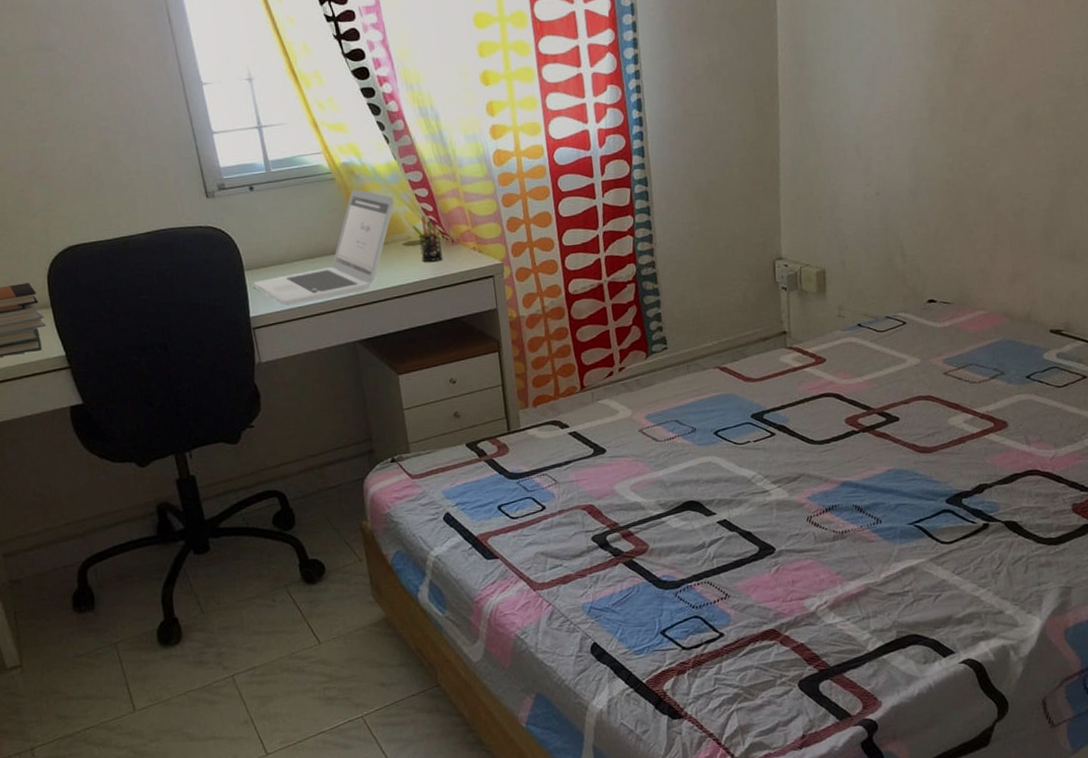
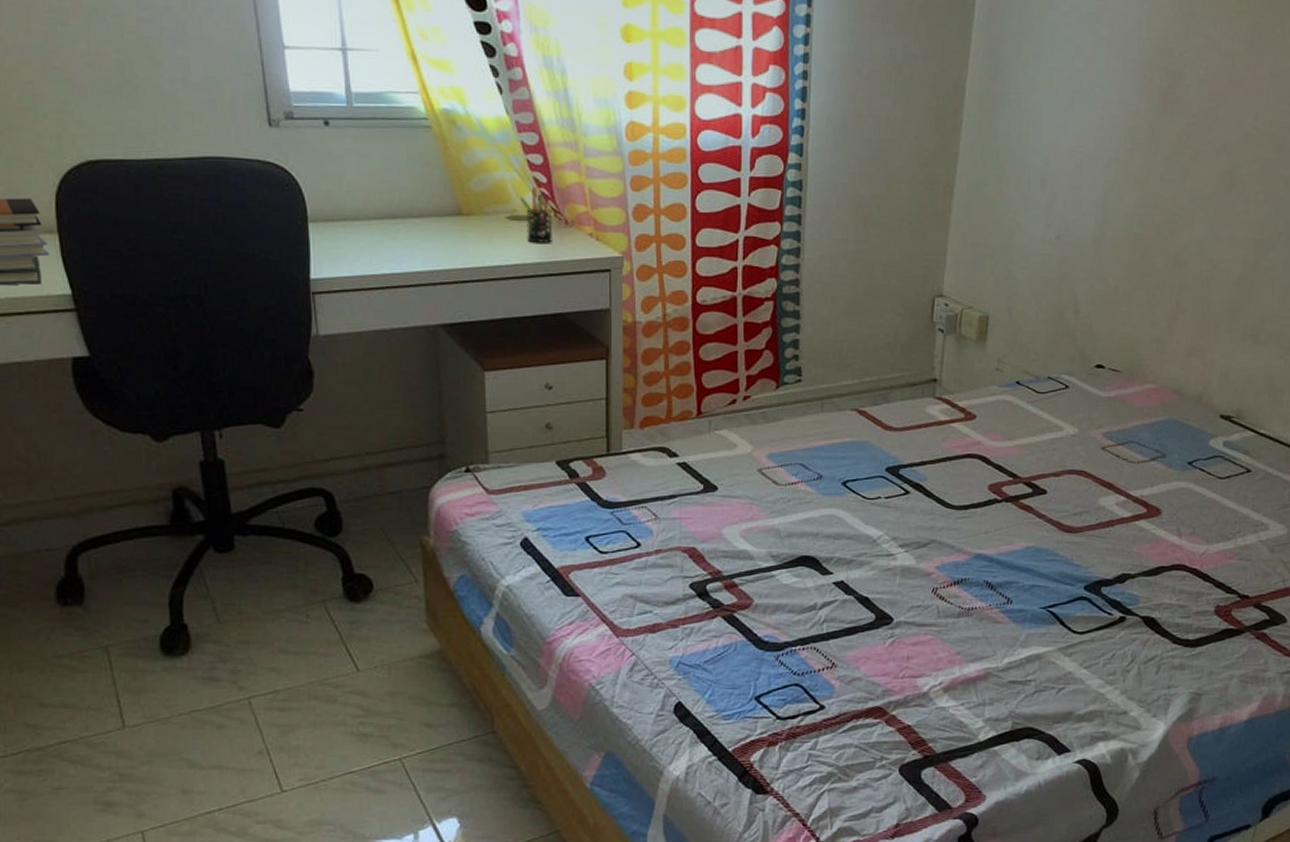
laptop: present [252,189,394,306] -> none [316,143,500,271]

